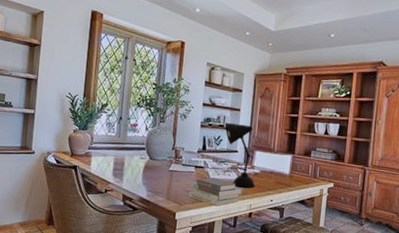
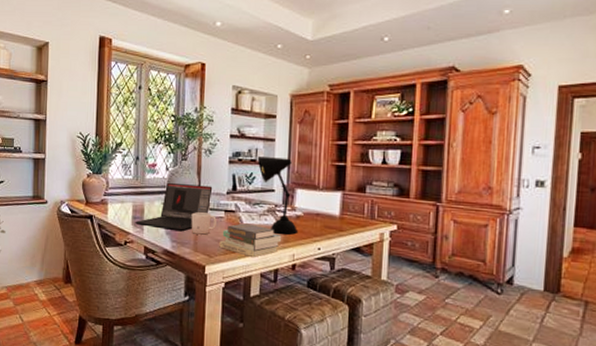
laptop: none [116,140,186,183] -> present [135,182,213,232]
mug: none [165,167,188,186] -> present [191,212,217,235]

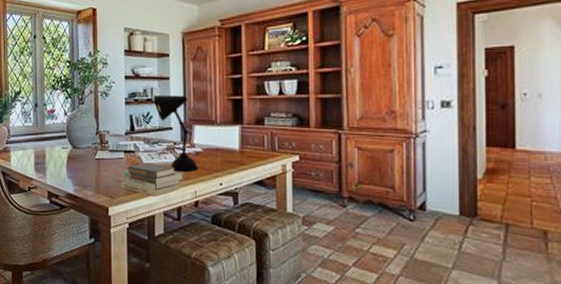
laptop: present [135,182,213,232] -> none [38,127,111,175]
mug: present [191,212,217,235] -> none [92,155,117,177]

